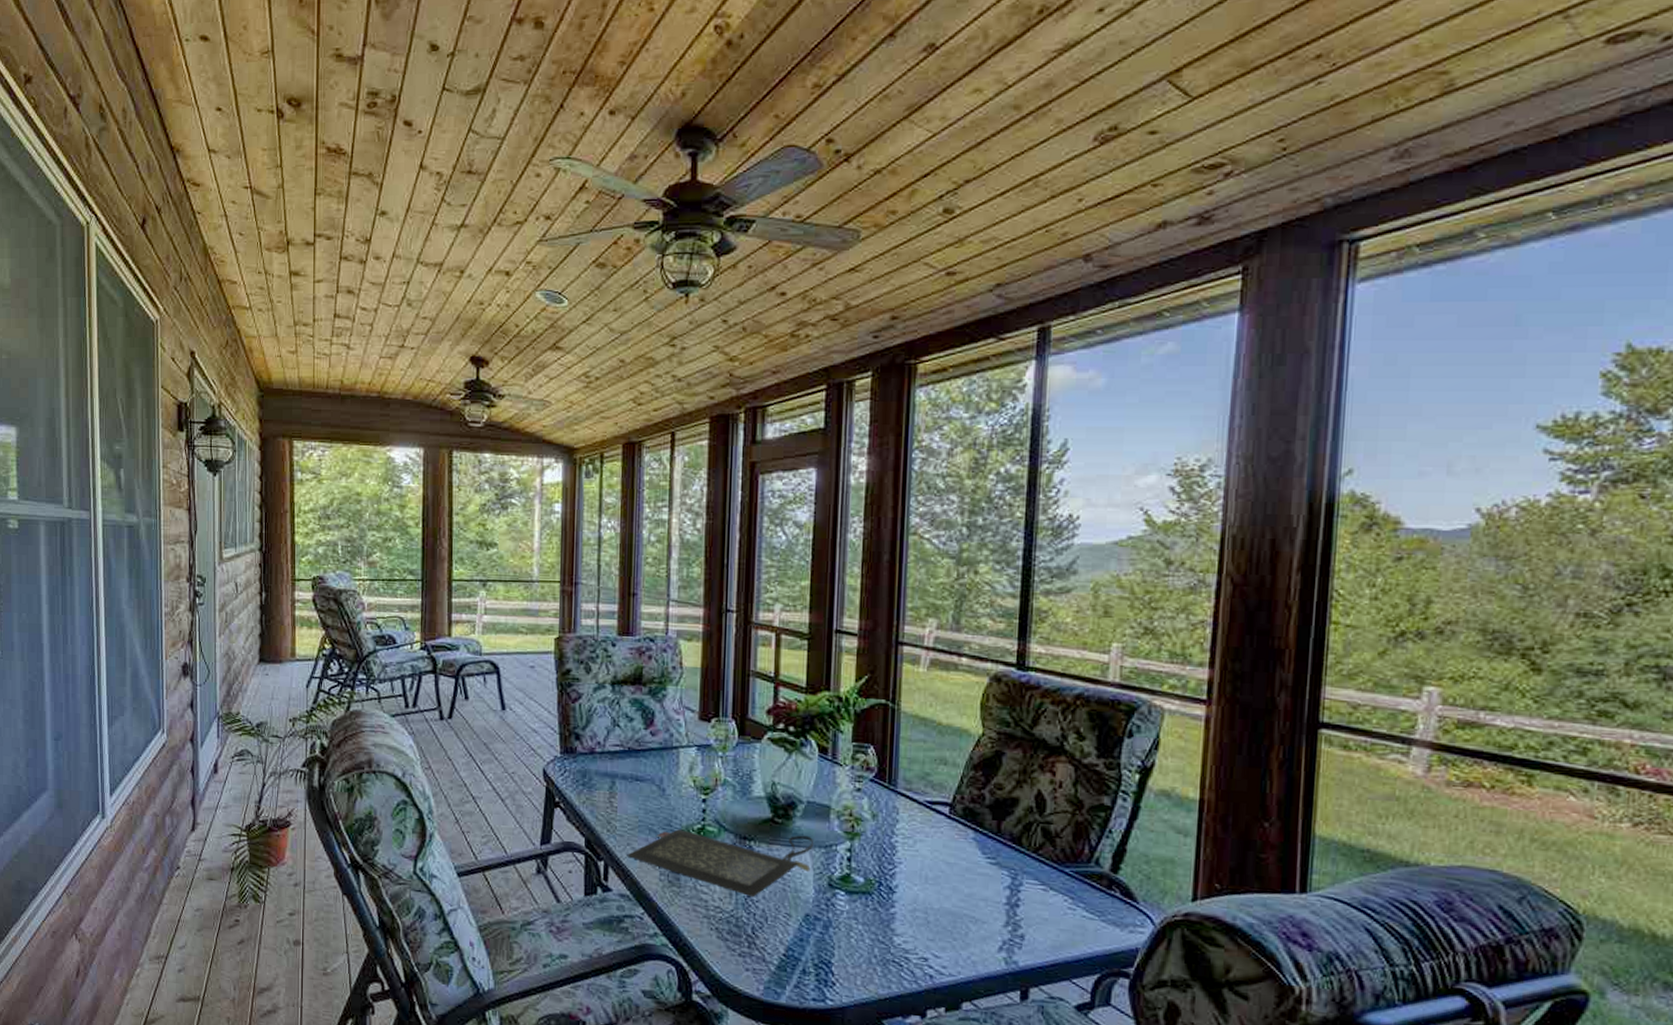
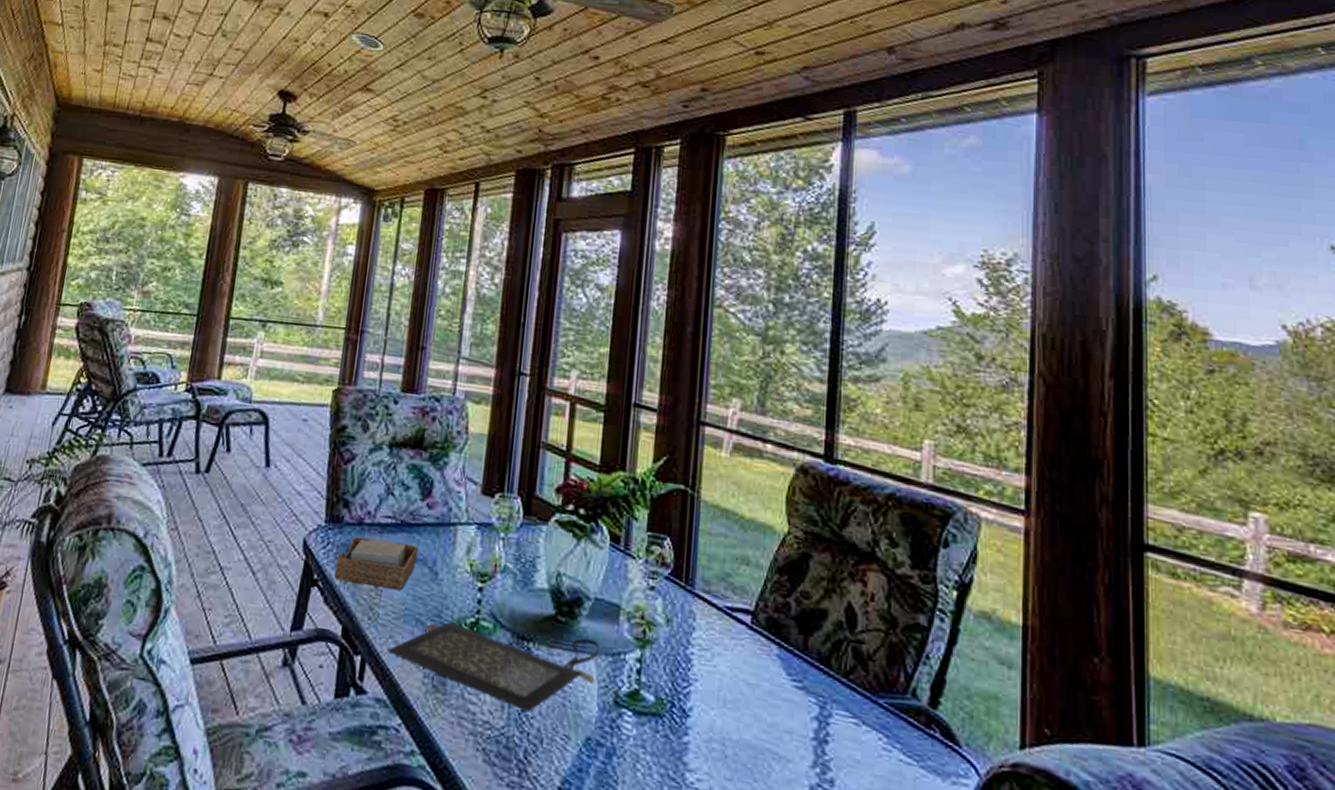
napkin holder: none [573,763,646,807] -> present [333,536,418,591]

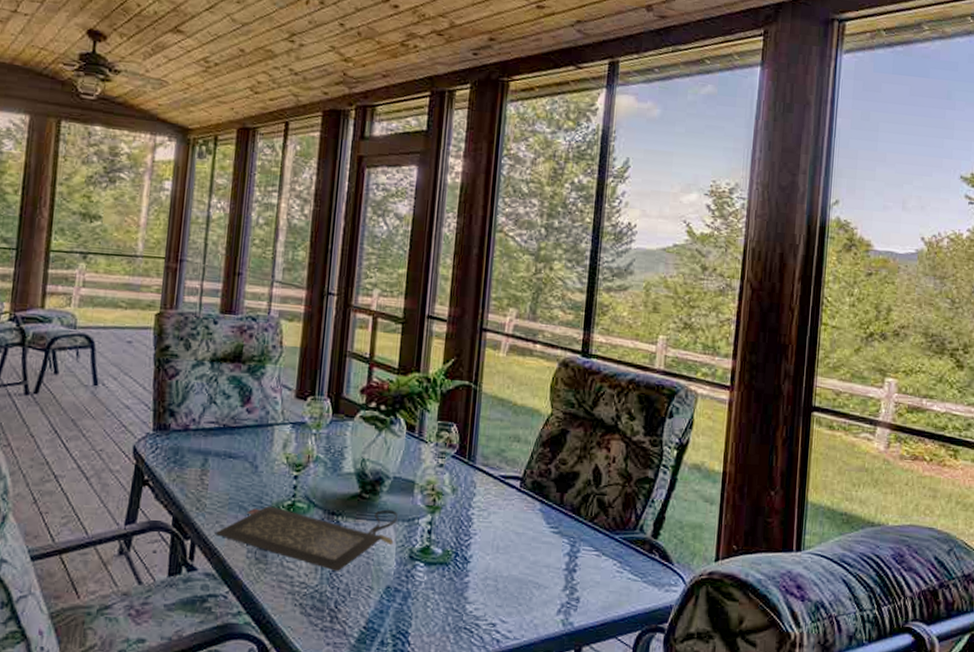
napkin holder: present [333,536,418,591] -> none [163,440,240,484]

